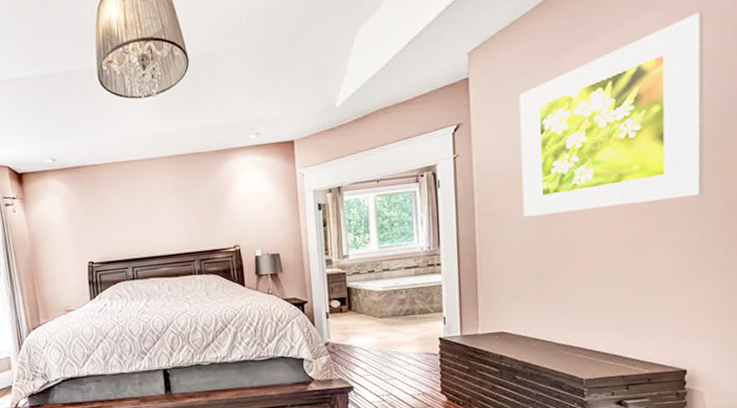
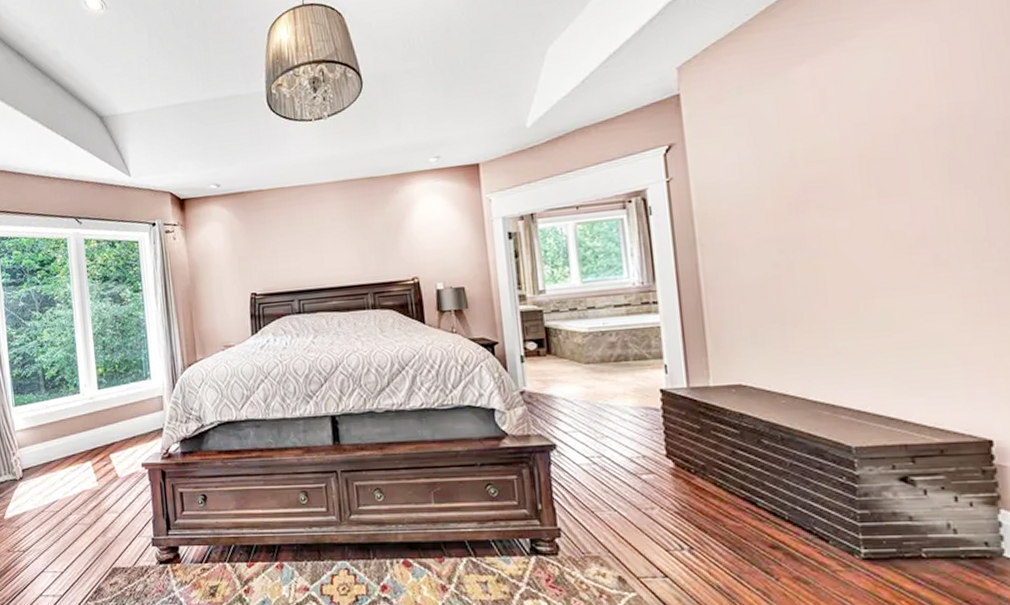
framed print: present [519,12,703,217] -> none [741,16,989,249]

